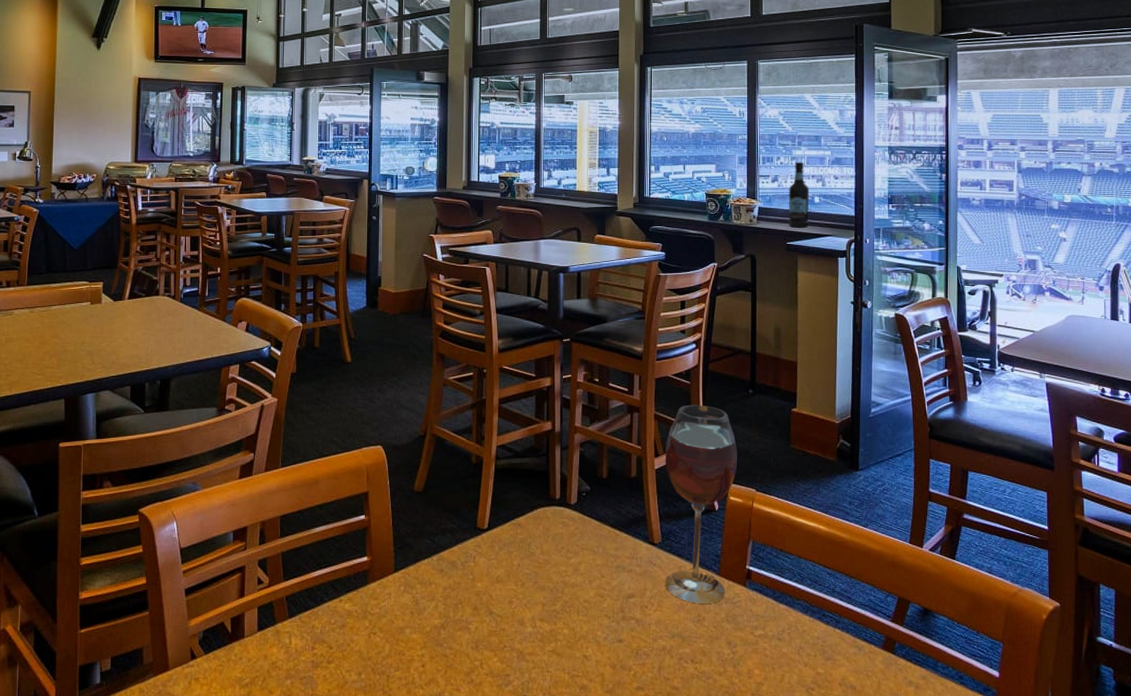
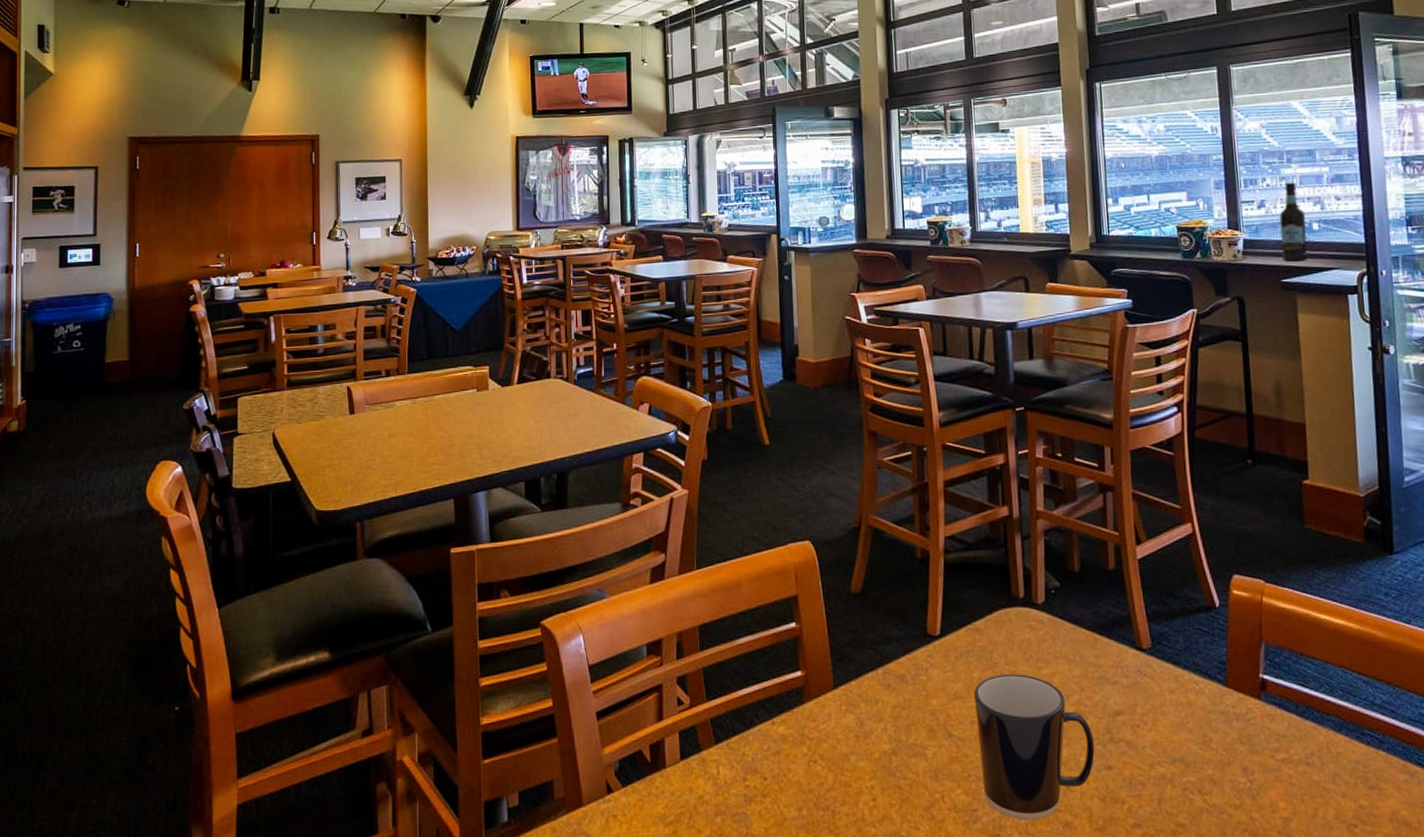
mug: none [513,562,610,684] -> present [973,674,1095,820]
wineglass: present [664,405,738,604] -> none [1148,480,1240,721]

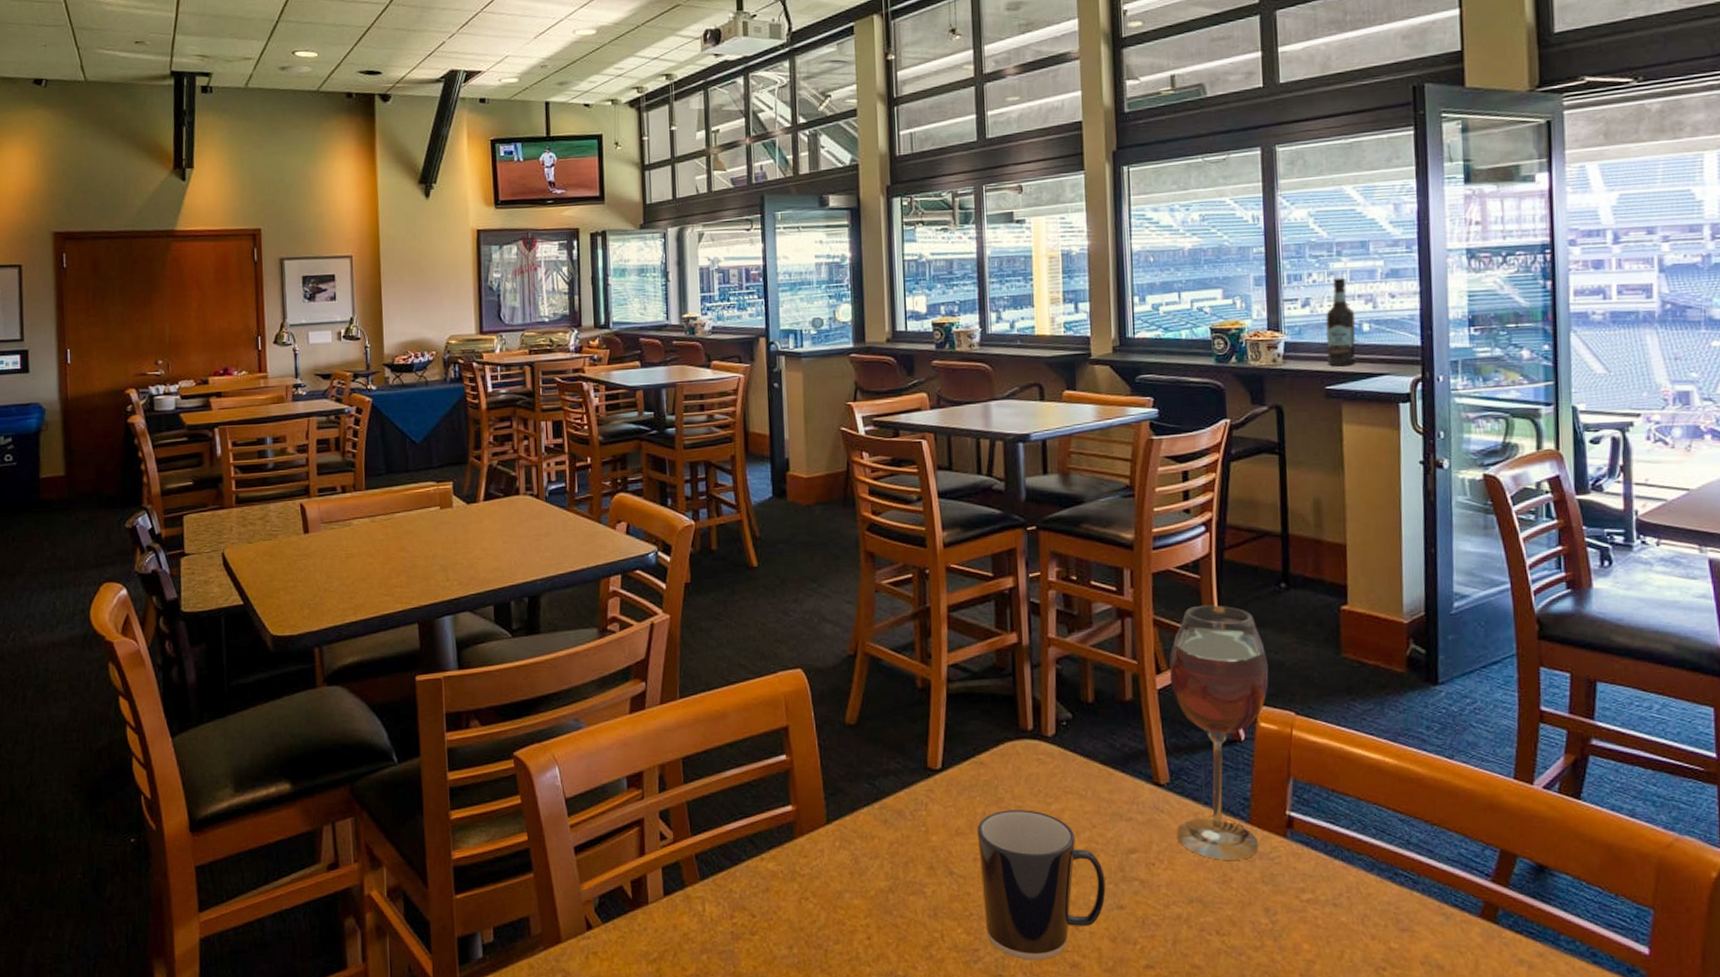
wineglass: none [1148,480,1240,721] -> present [1169,605,1269,860]

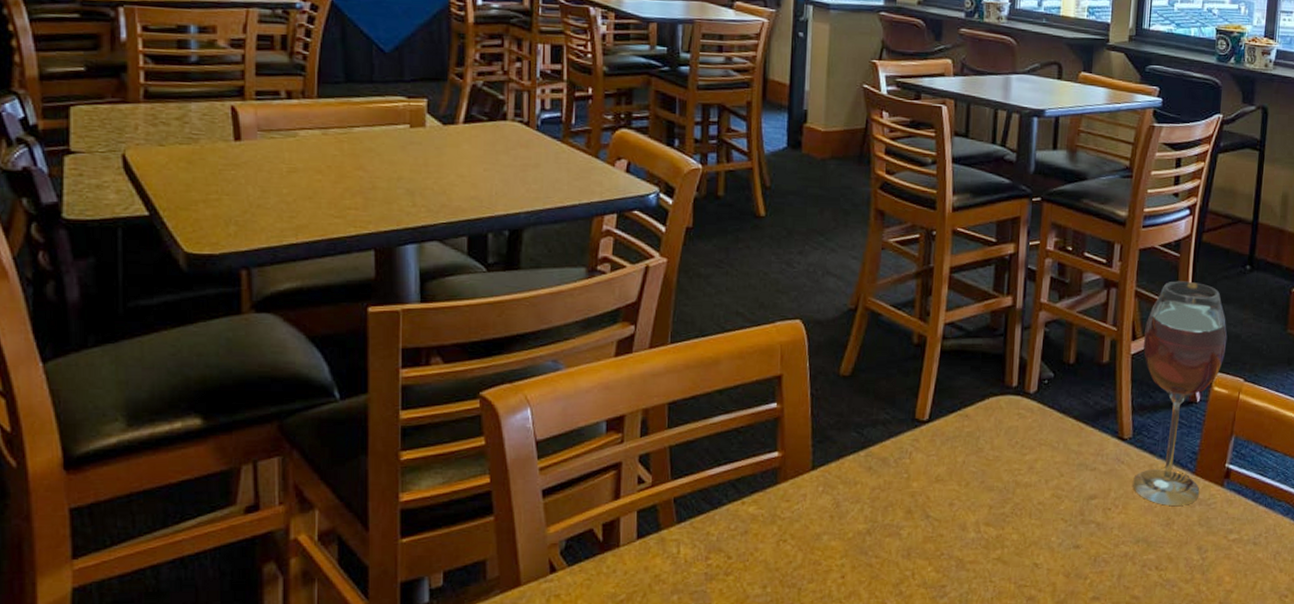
mug: present [976,810,1106,960] -> none [954,459,1067,595]

